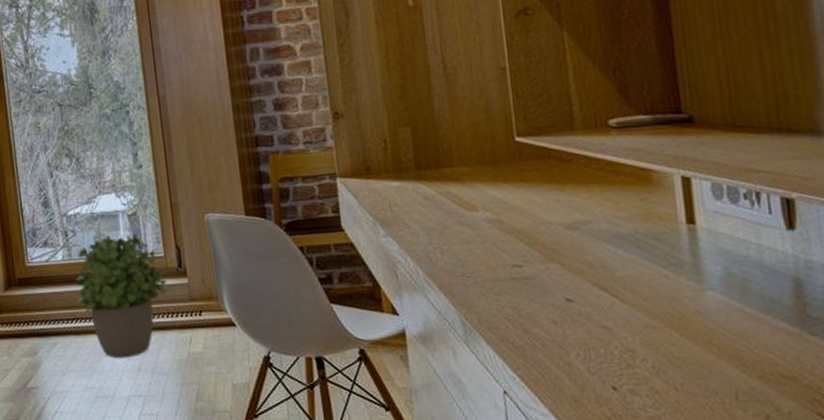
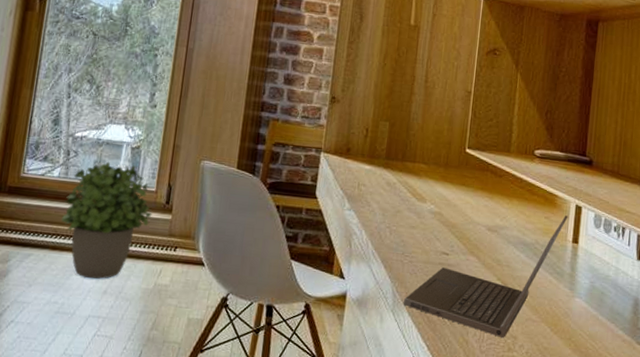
laptop computer: none [476,192,674,353] -> present [403,215,568,338]

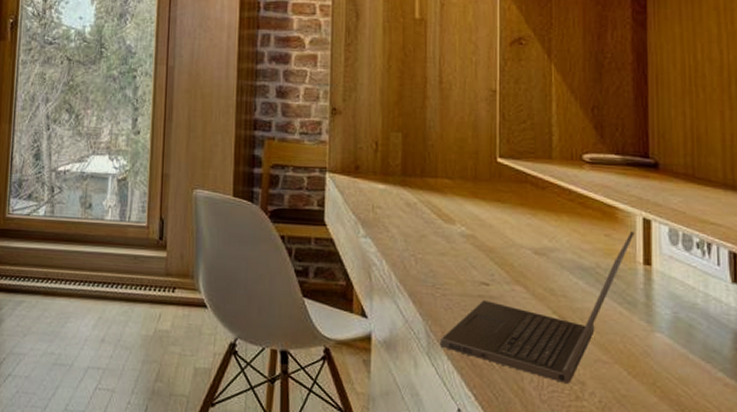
potted plant: present [61,161,152,279] -> none [50,196,146,326]

